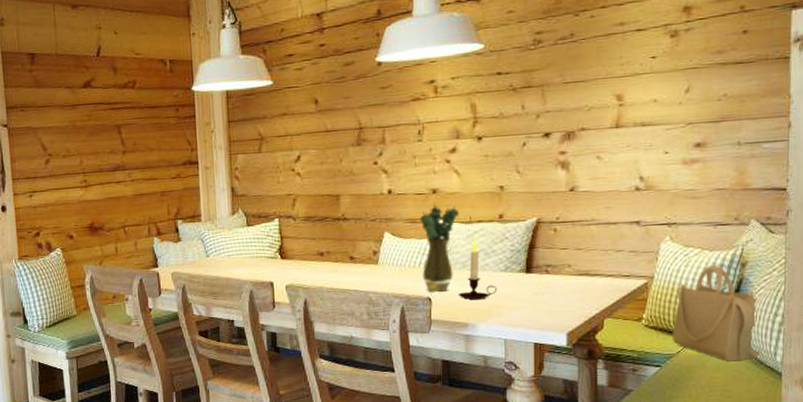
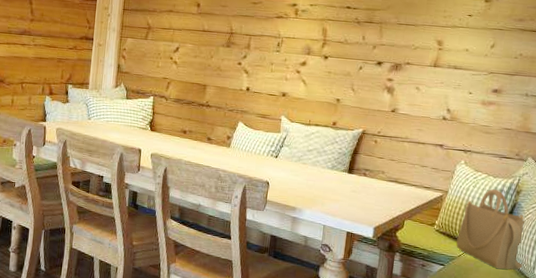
vase: present [419,203,460,292] -> none [264,104,302,178]
candle: present [458,236,497,300] -> none [291,136,323,190]

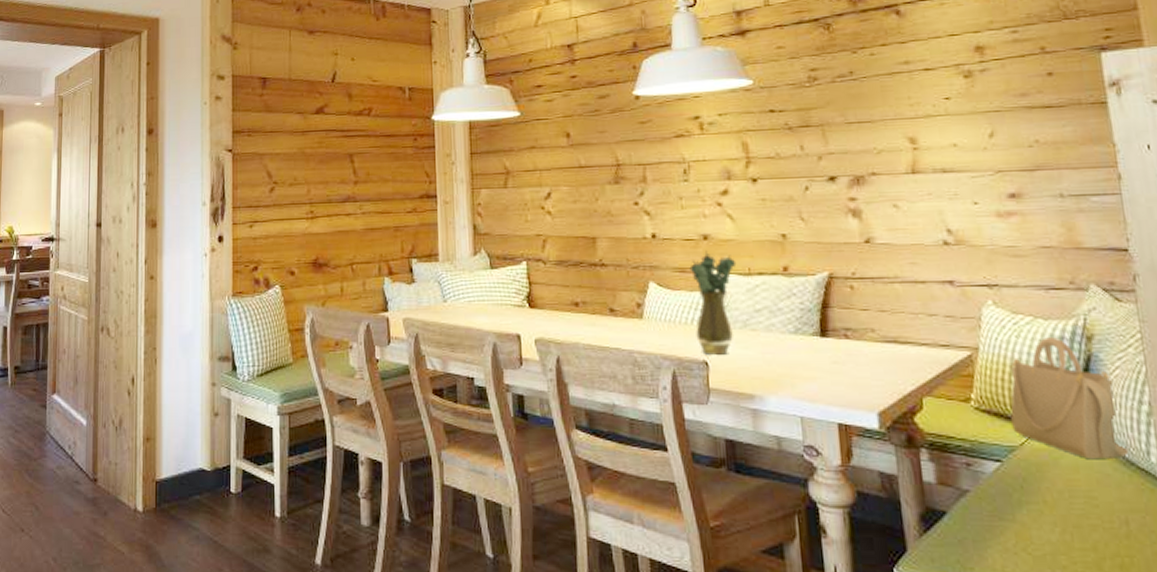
vase: none [264,104,302,178] -> present [689,251,737,355]

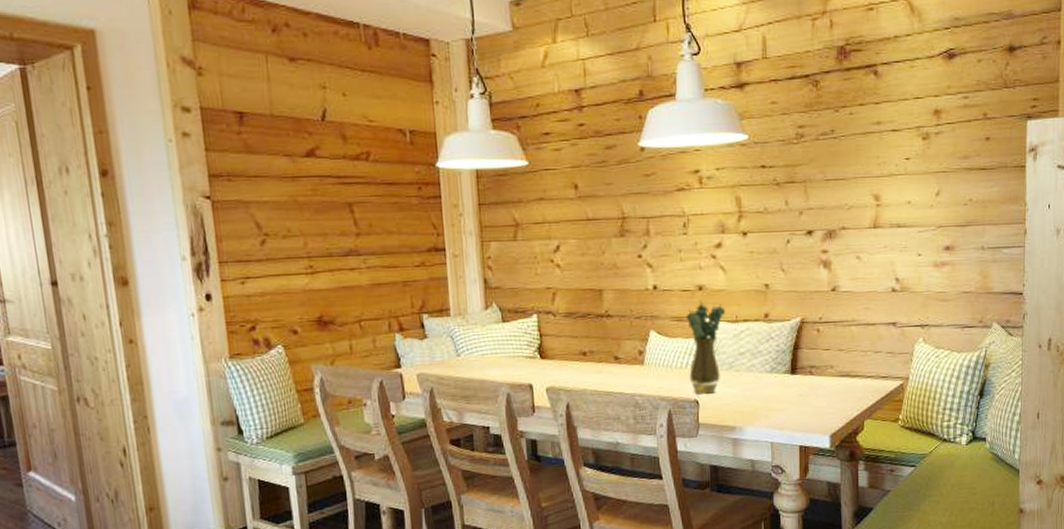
handbag: present [1010,337,1129,460] -> none [926,366,1002,460]

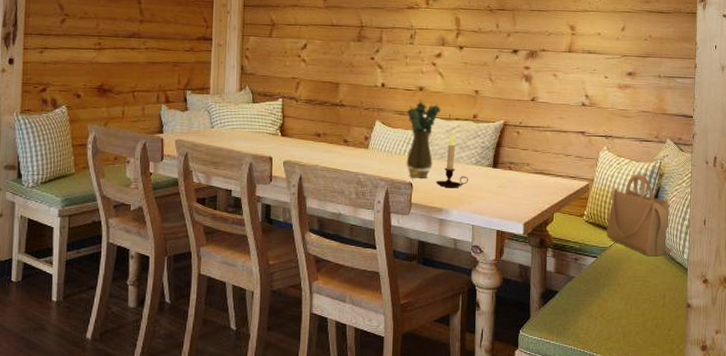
candle: none [725,336,763,403] -> present [435,132,468,188]
handbag: none [926,366,1002,460] -> present [607,174,673,257]

